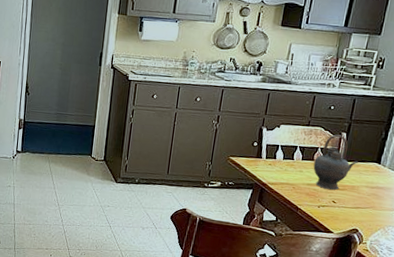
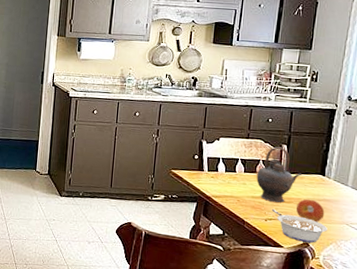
legume: none [325,195,377,229] -> present [271,208,327,243]
fruit: none [349,186,377,210] -> present [296,199,325,223]

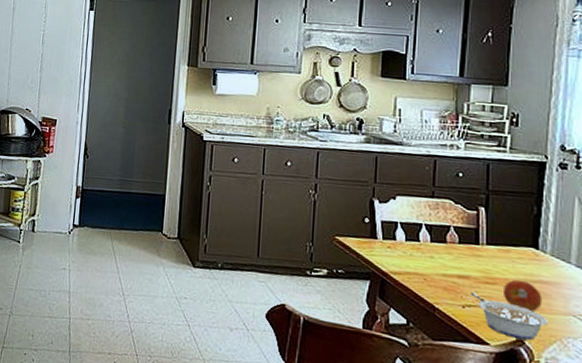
teapot: present [256,146,302,203] -> none [447,209,507,284]

